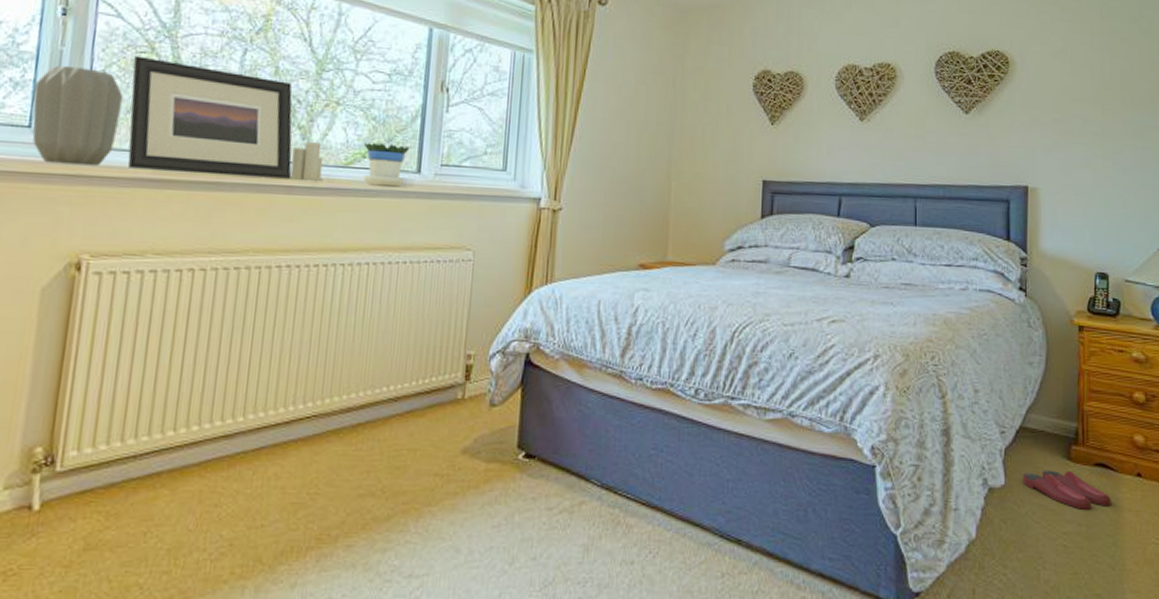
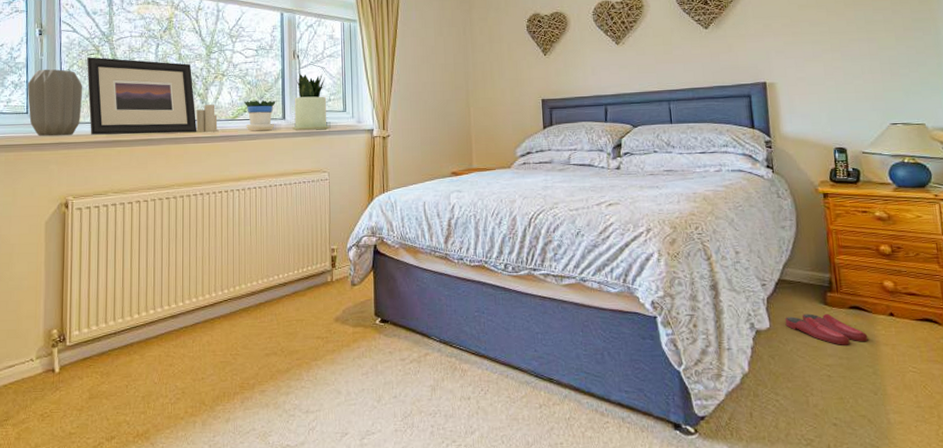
planter: none [429,113,482,193] -> present [292,73,330,131]

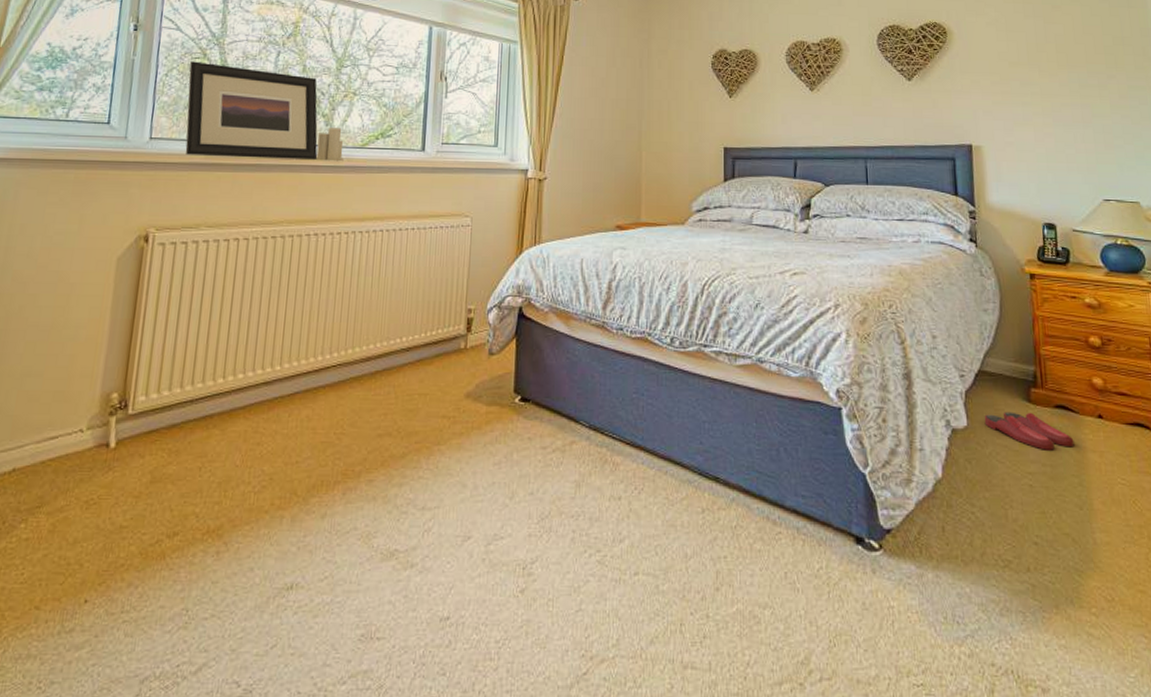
vase: present [27,69,82,137] -> none [110,71,181,154]
flowerpot: present [245,100,276,131] -> none [377,125,415,164]
planter: present [292,73,330,131] -> none [432,98,477,167]

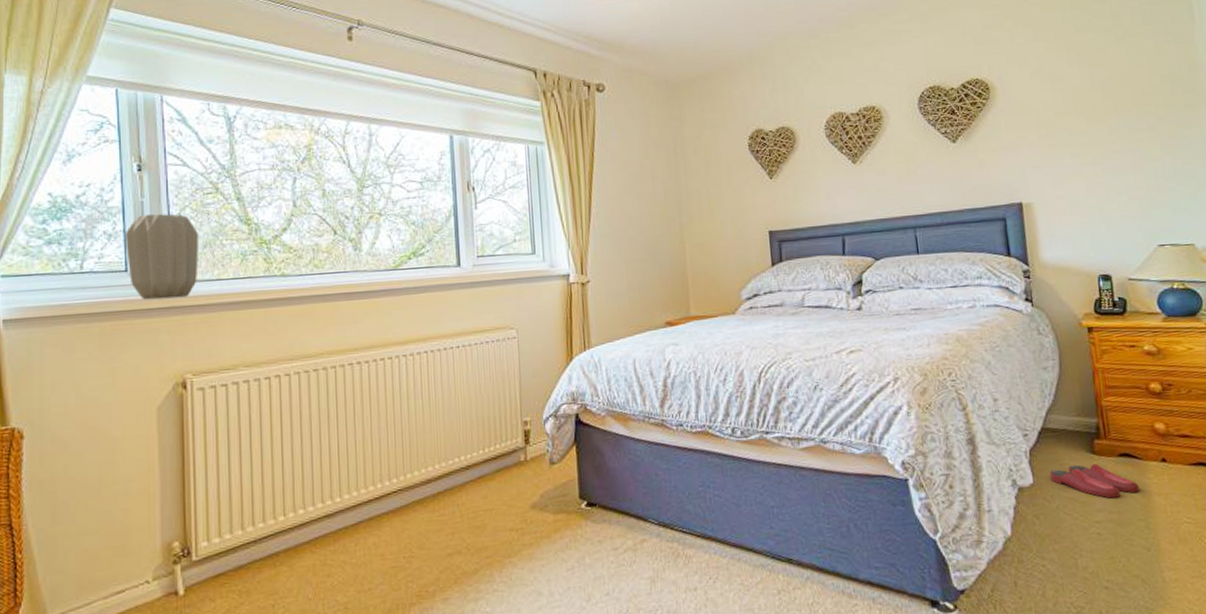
vase: none [110,71,181,154] -> present [125,213,199,300]
picture frame: present [185,61,318,160] -> none [203,197,350,295]
candle: present [315,125,344,162] -> none [347,249,377,288]

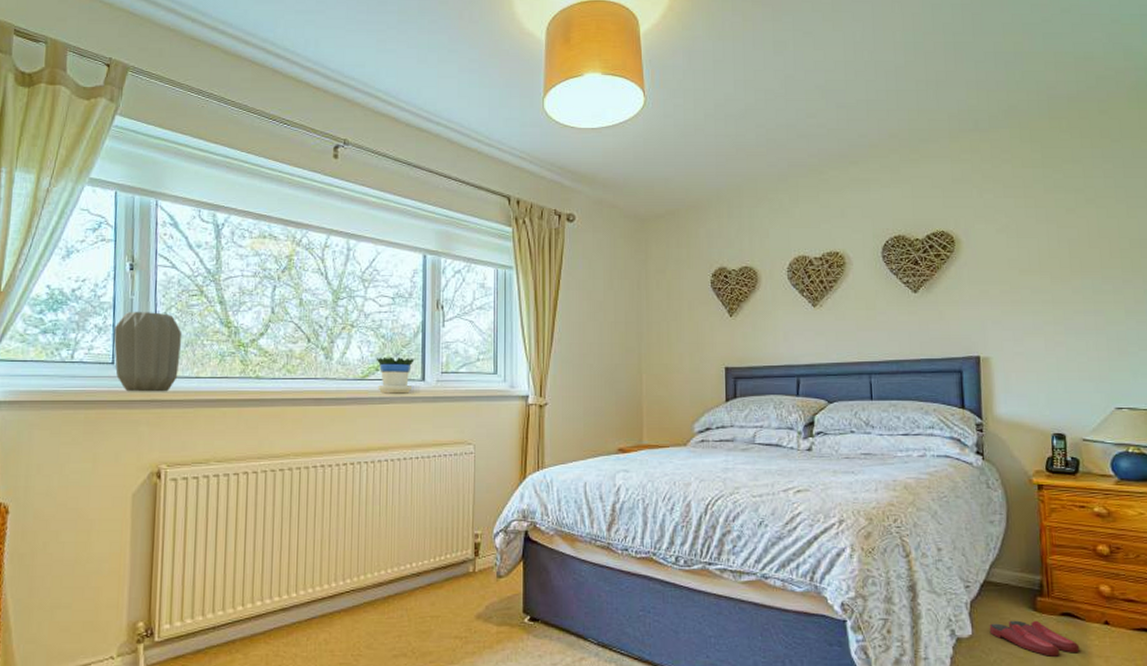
flowerpot: none [408,243,448,283] -> present [377,356,415,394]

